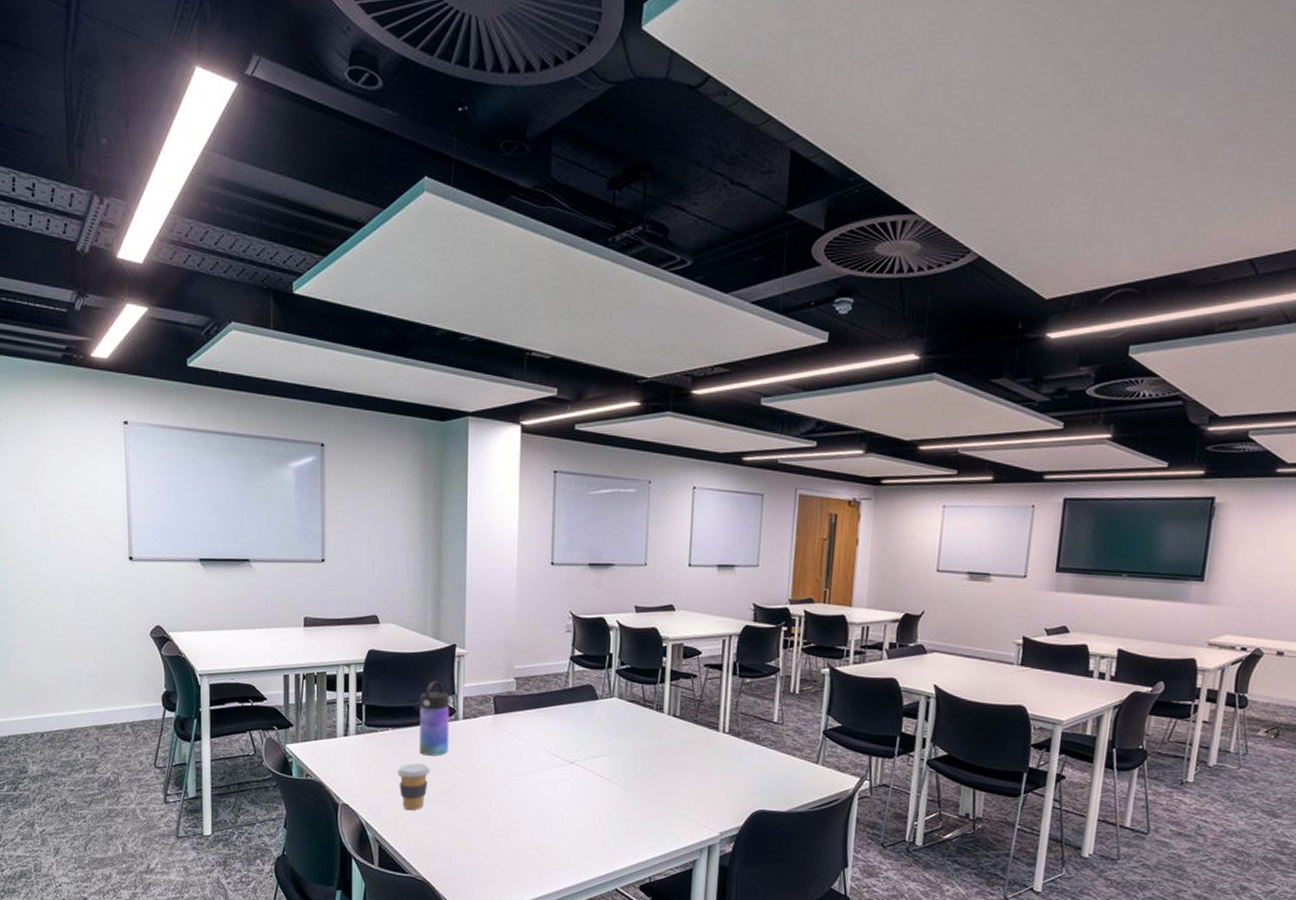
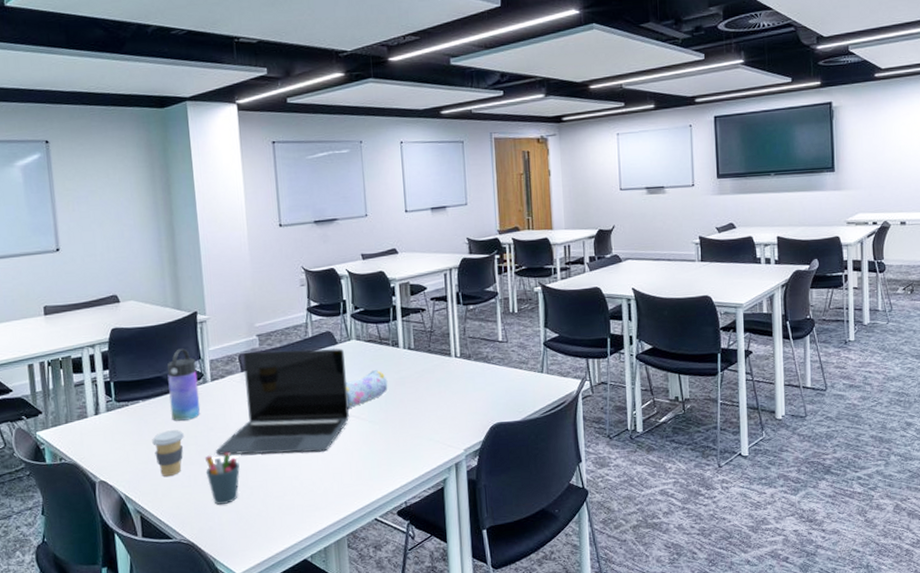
pen holder: none [447,795,482,848] -> present [205,452,240,505]
laptop: none [459,694,604,811] -> present [215,348,349,455]
pencil case: none [600,733,647,770] -> present [345,370,388,409]

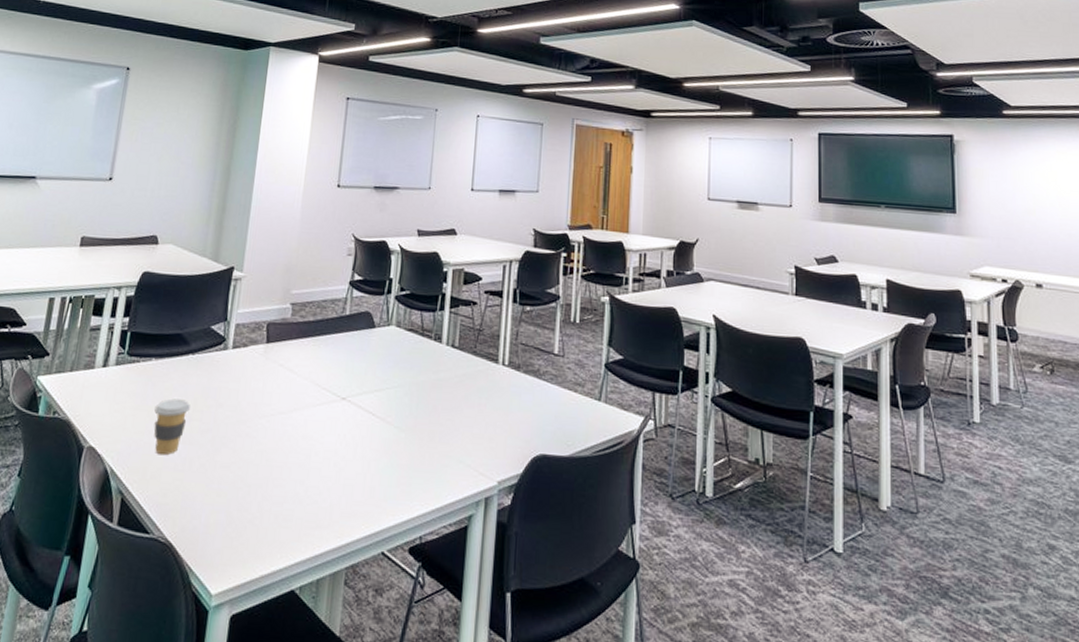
water bottle: present [167,348,201,421] -> none [181,305,222,390]
pen holder: present [205,452,240,505] -> none [203,436,242,501]
laptop: present [215,348,349,455] -> none [219,321,381,455]
pencil case: present [345,370,388,409] -> none [373,365,423,408]

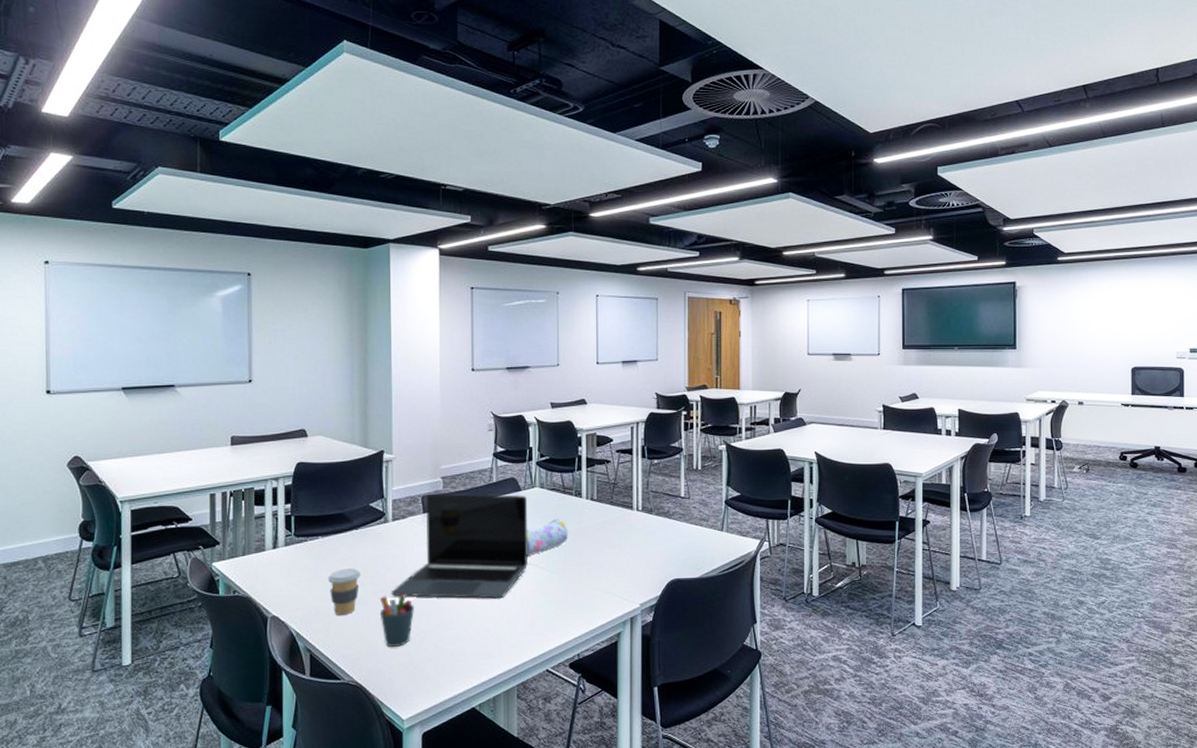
pen holder: none [203,436,242,501] -> present [379,594,414,647]
laptop: none [219,321,381,455] -> present [391,493,528,599]
pencil case: none [373,365,423,408] -> present [526,519,568,557]

